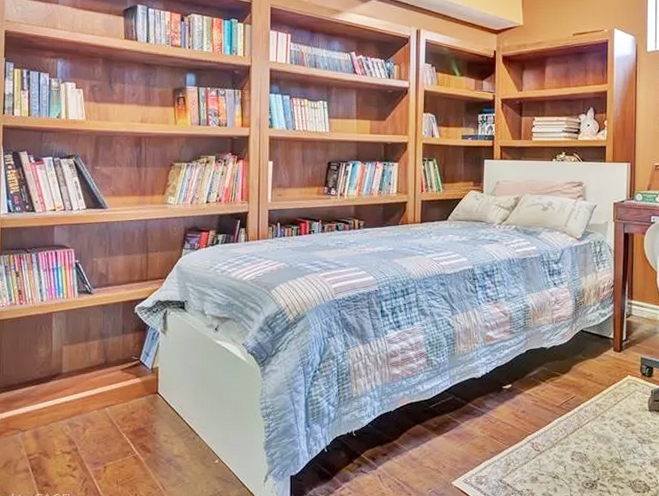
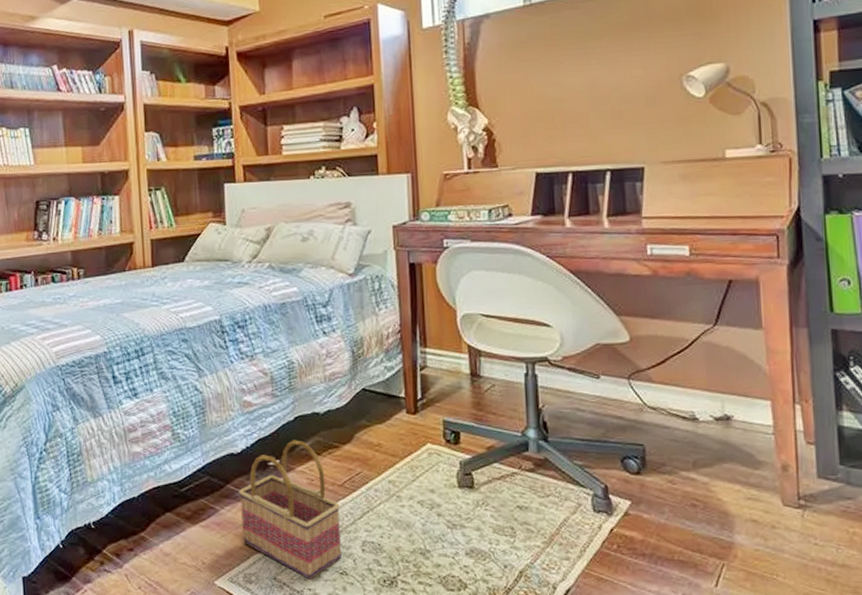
basket: none [477,369,557,482] -> present [239,440,342,579]

